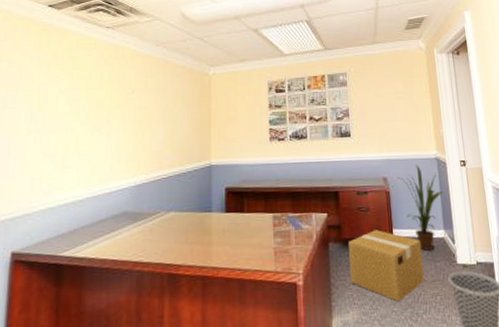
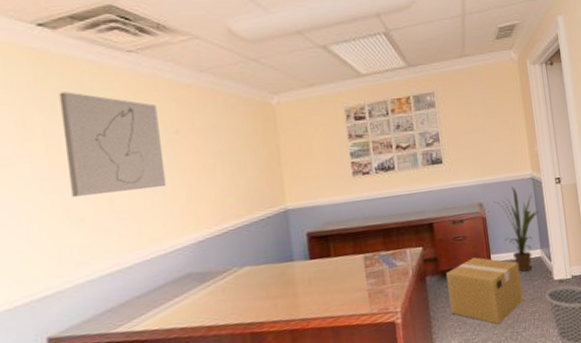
wall art: none [50,56,121,137] -> present [58,91,167,197]

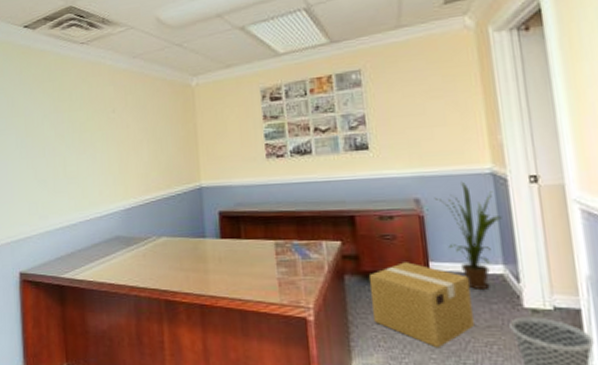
wall art: present [58,91,167,197] -> none [35,78,104,162]

